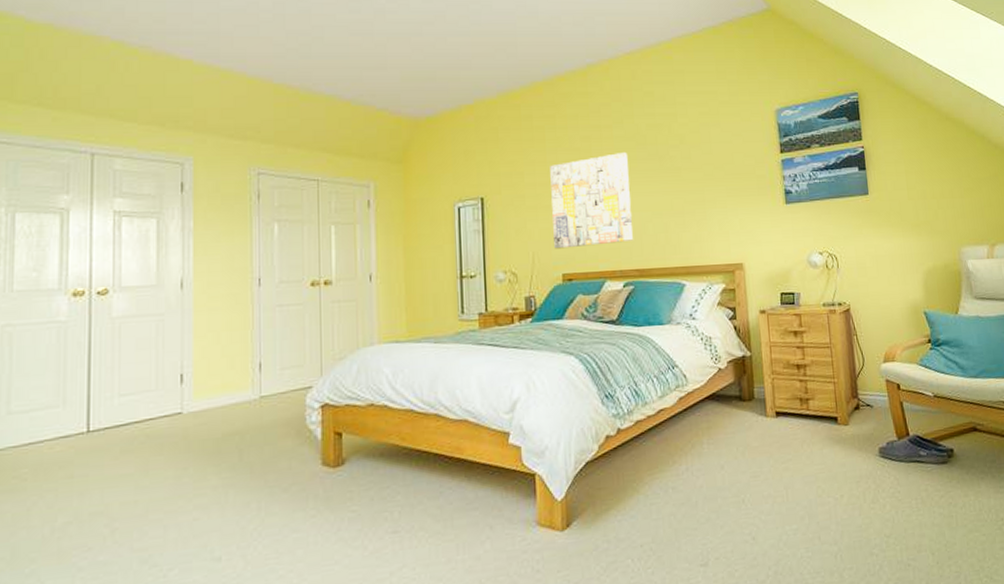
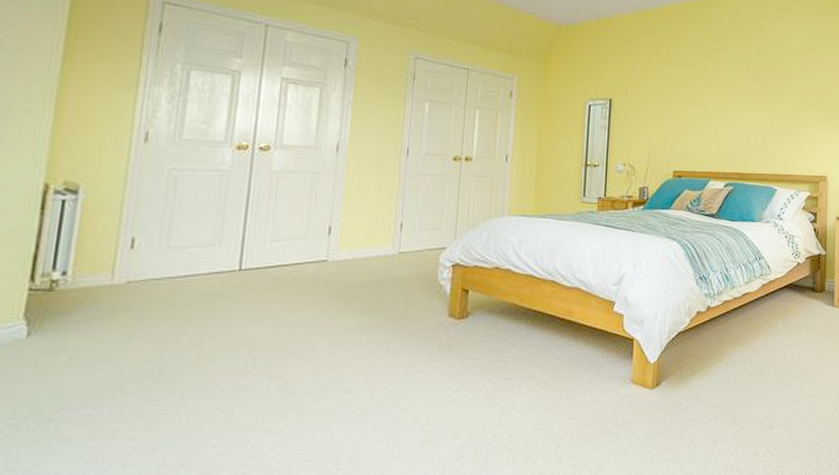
wall art: present [550,151,633,249] -> none [669,72,739,149]

